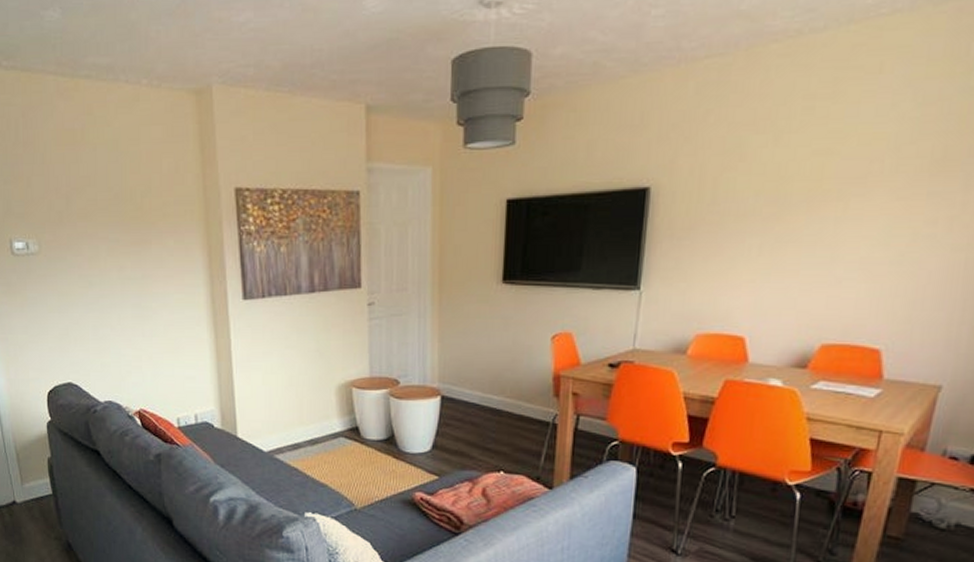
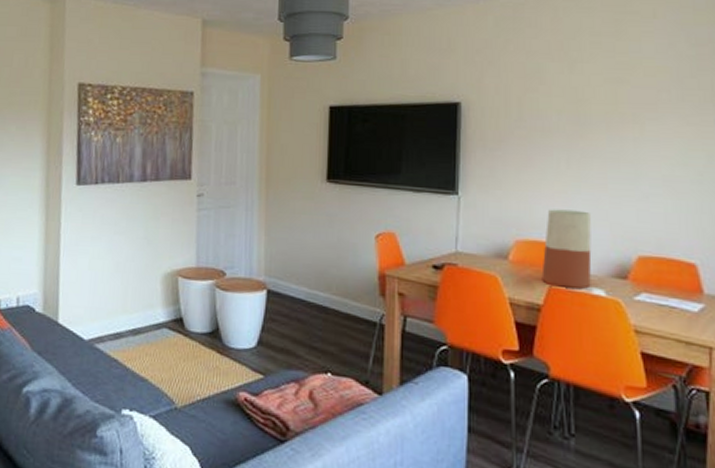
vase: none [719,300,779,381] -> present [541,209,592,290]

